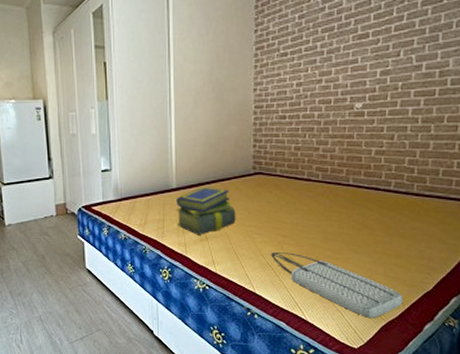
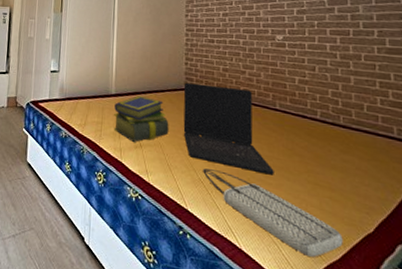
laptop: none [251,167,343,250] -> present [183,82,274,175]

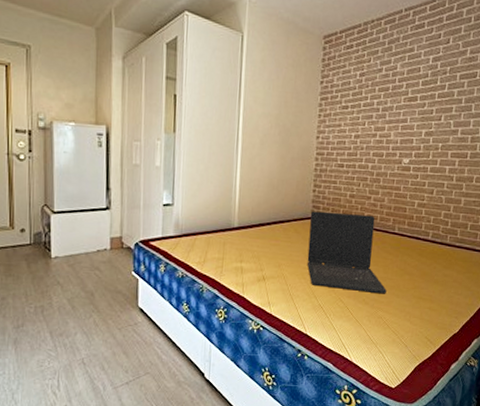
stack of books: present [114,96,169,142] -> none [236,227,294,275]
tote bag: present [203,168,343,257] -> none [323,294,435,358]

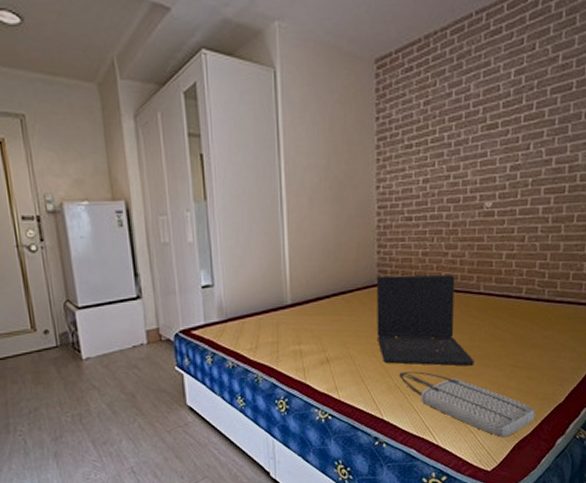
tote bag: none [323,294,435,358] -> present [399,371,536,437]

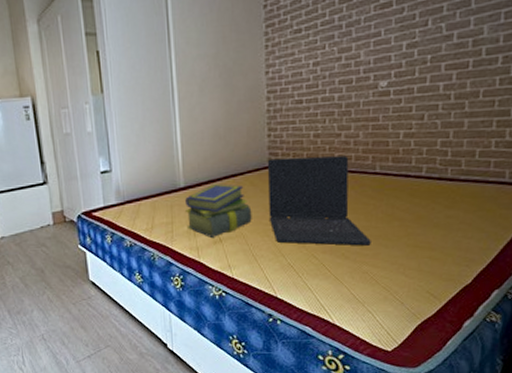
stack of books: none [292,301,360,358] -> present [185,184,252,238]
tote bag: present [399,371,536,437] -> none [293,251,440,317]

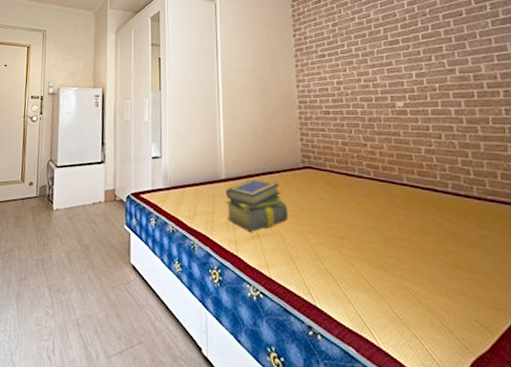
laptop: present [267,155,371,246] -> none [300,160,408,259]

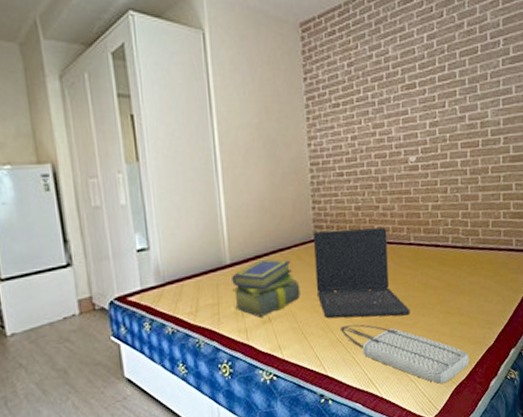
laptop: none [300,160,408,259] -> present [312,227,410,318]
tote bag: none [329,257,491,350] -> present [341,324,469,384]

